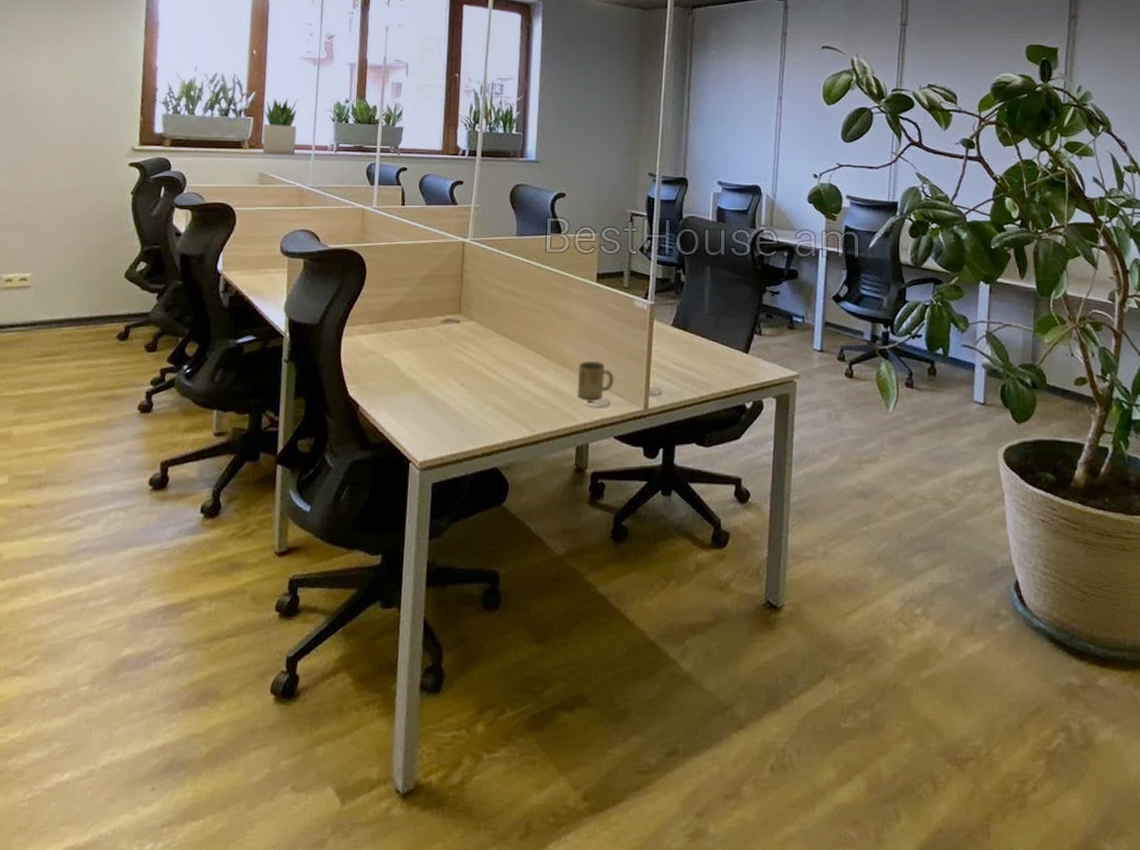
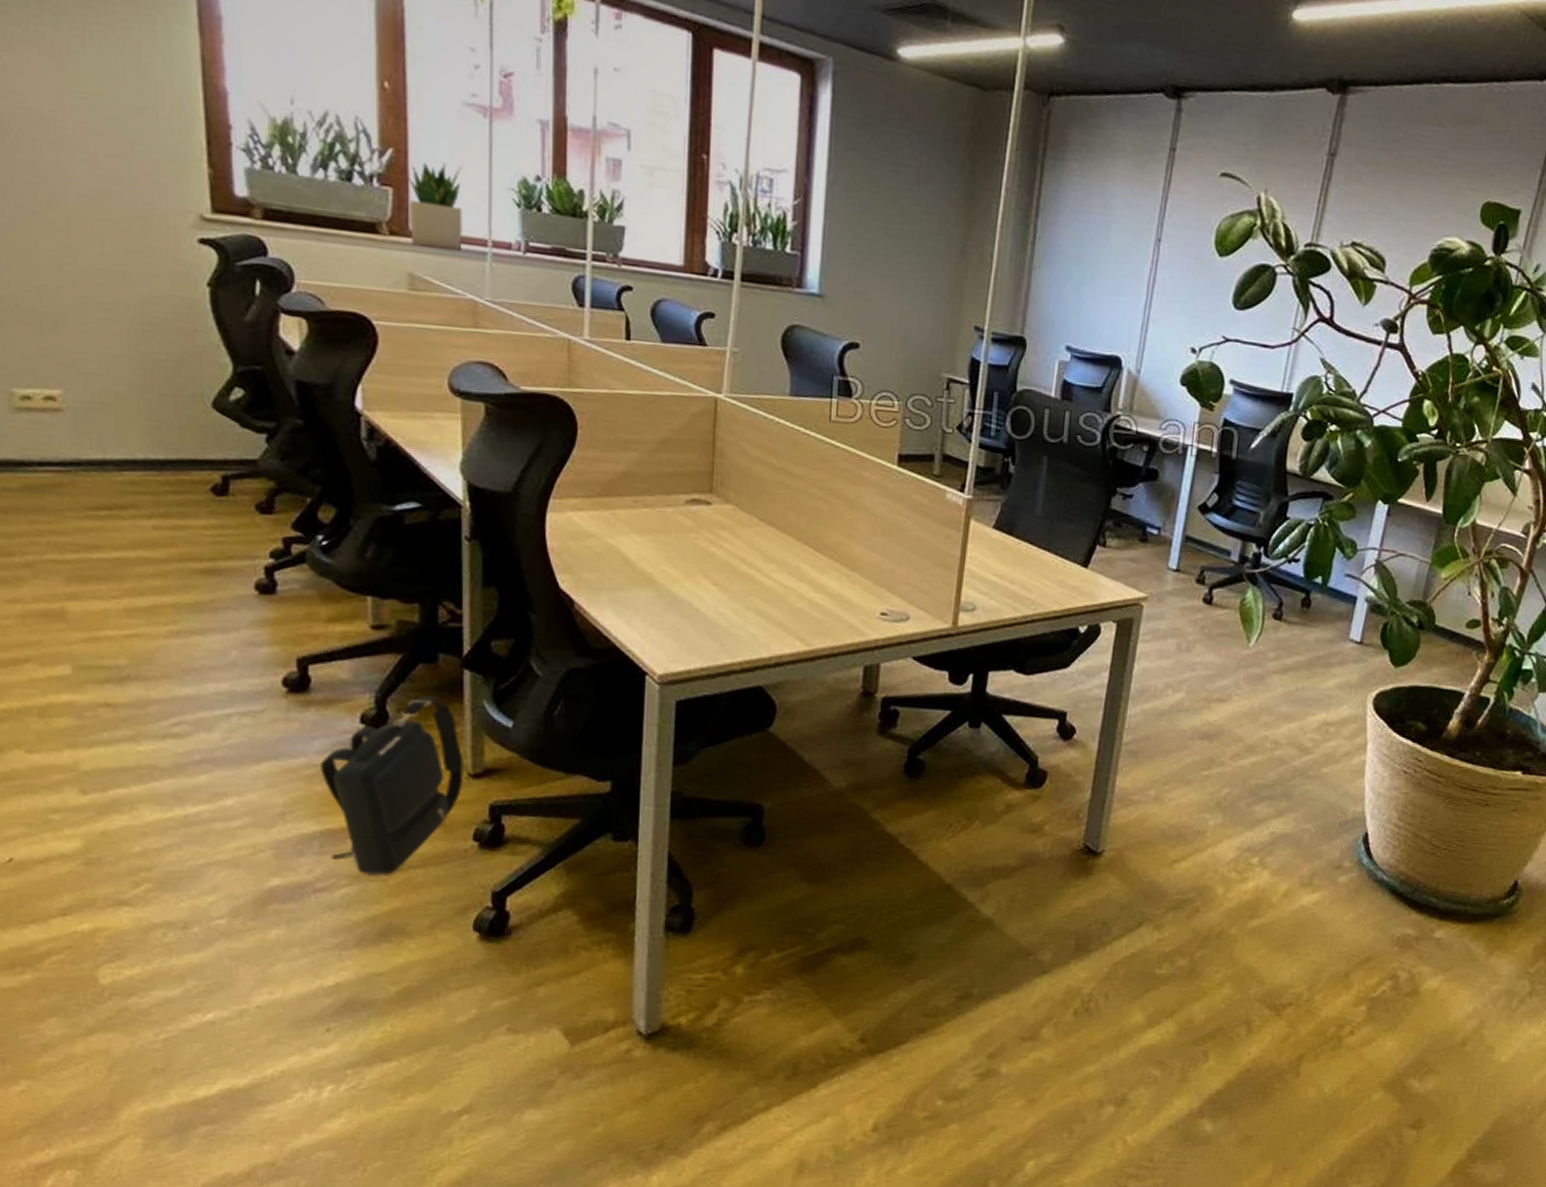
backpack: none [168,488,273,644] -> present [320,696,464,875]
mug: present [577,360,614,399] -> none [867,563,916,612]

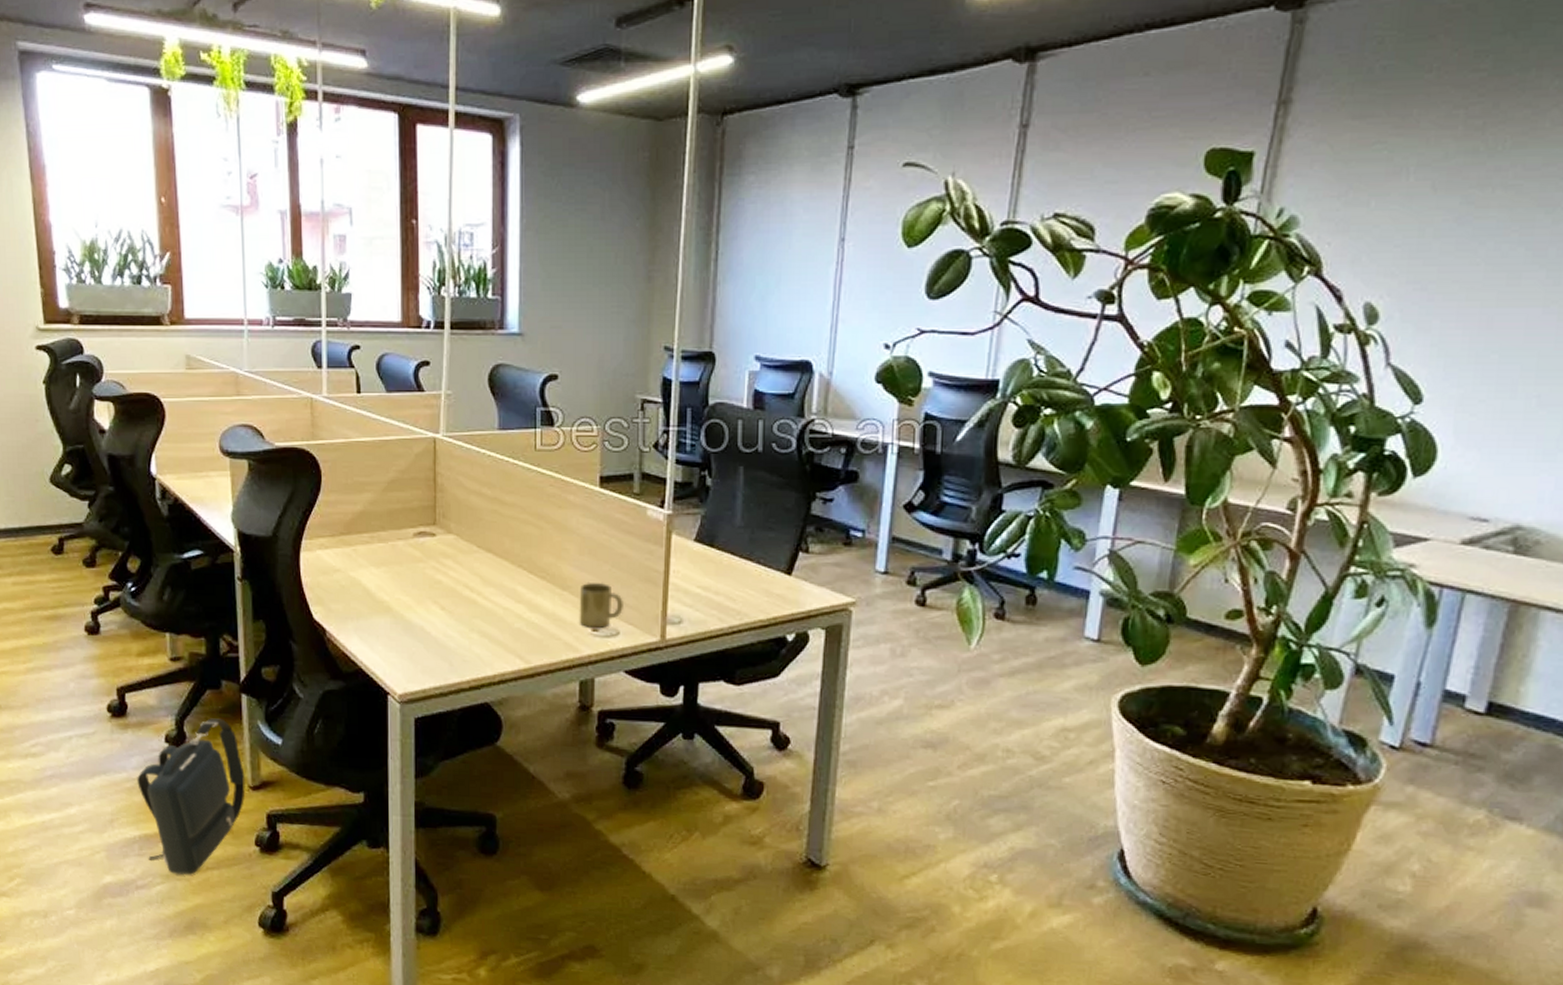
planter: present [408,162,463,252] -> none [182,258,225,333]
mug: none [867,563,916,612] -> present [579,581,623,628]

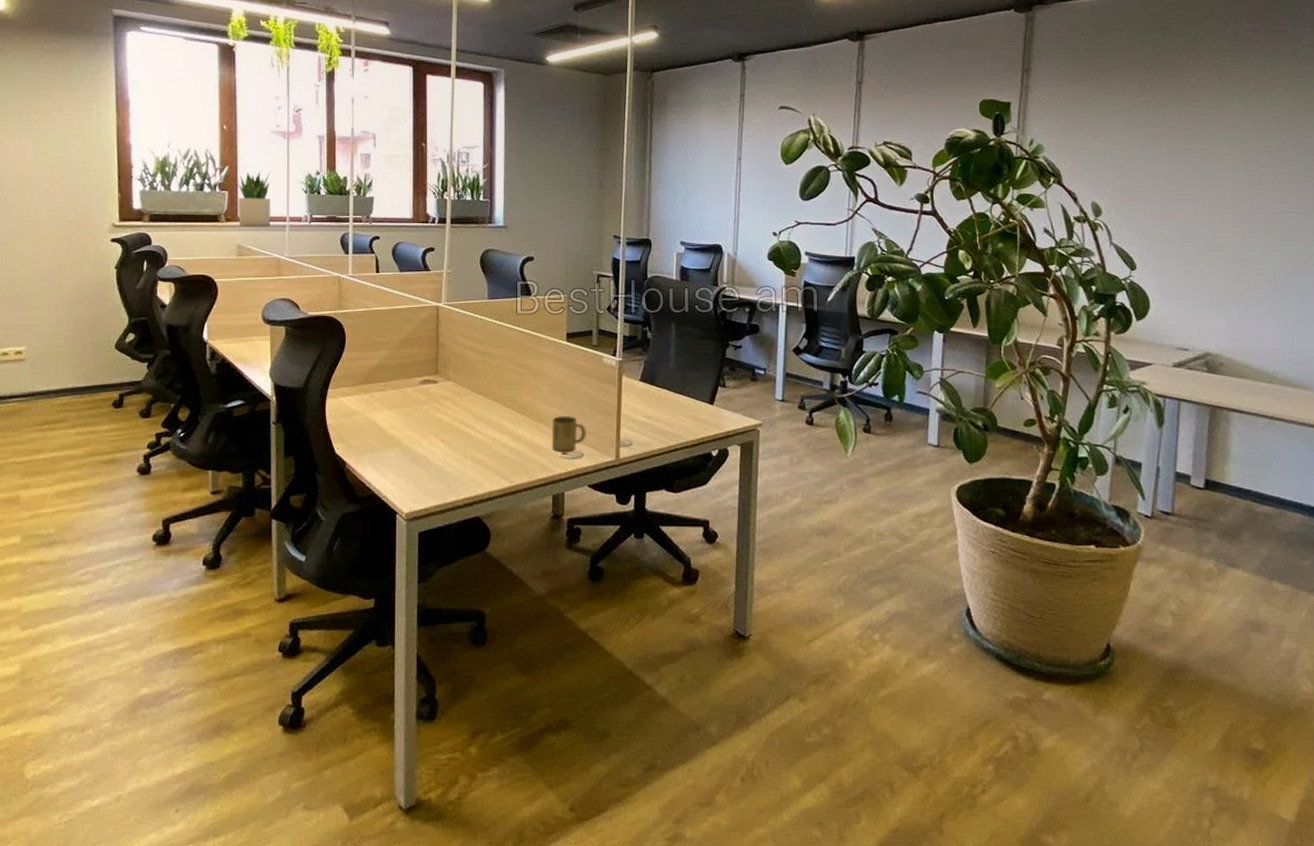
backpack: present [137,718,245,875] -> none [176,541,272,682]
planter: none [182,258,225,333] -> present [237,171,271,227]

